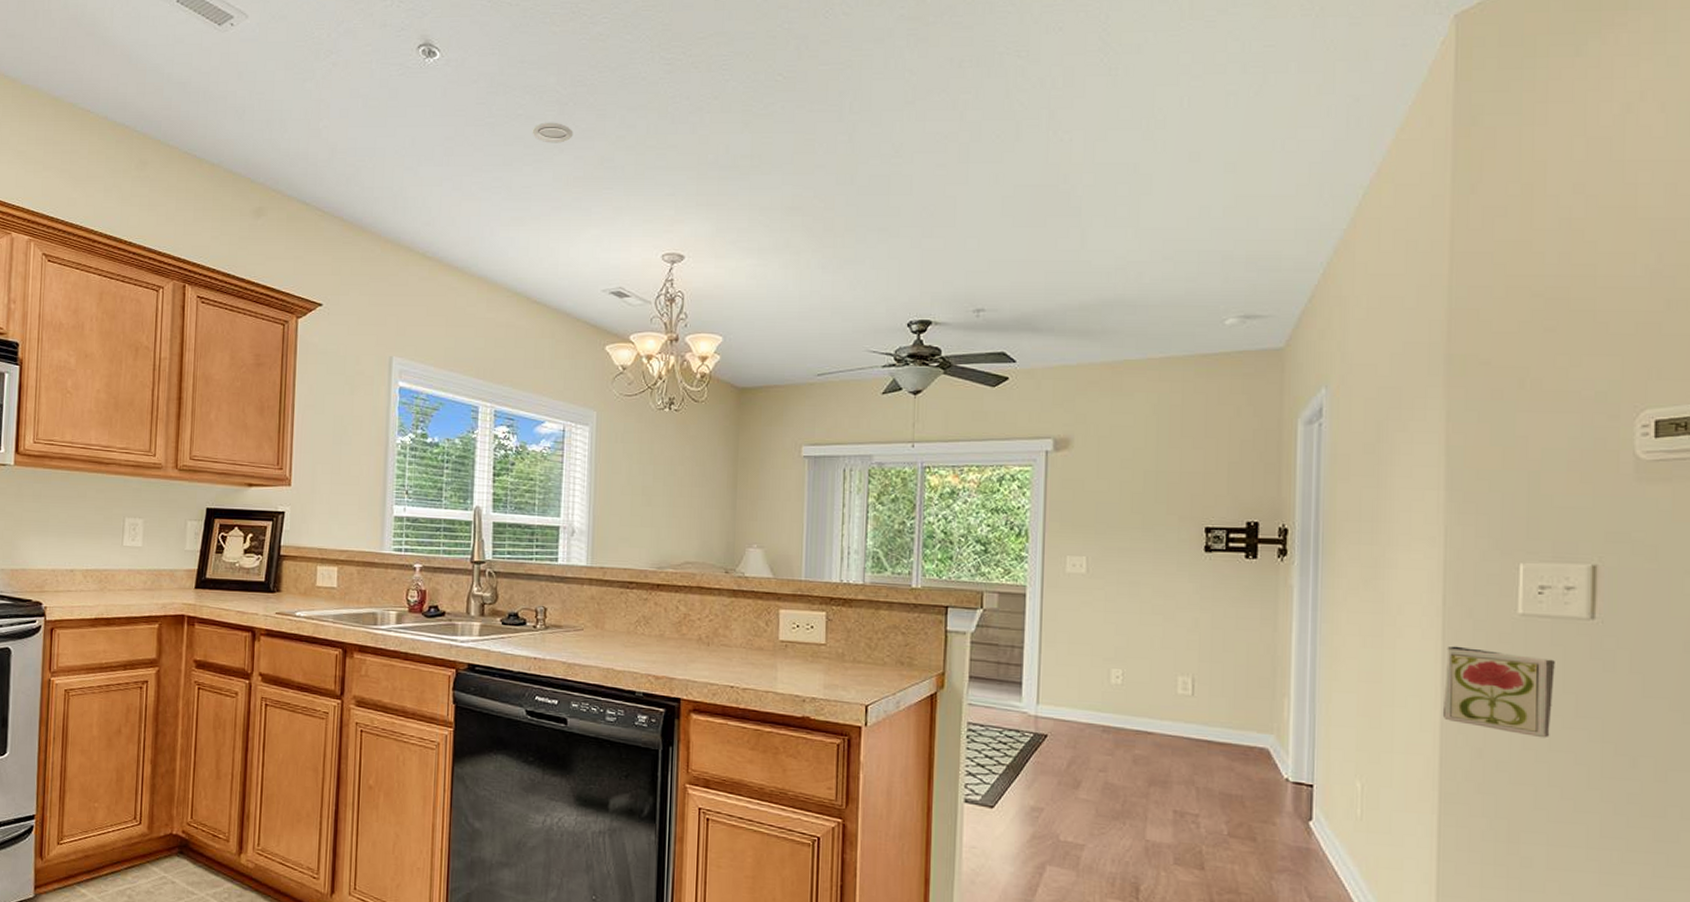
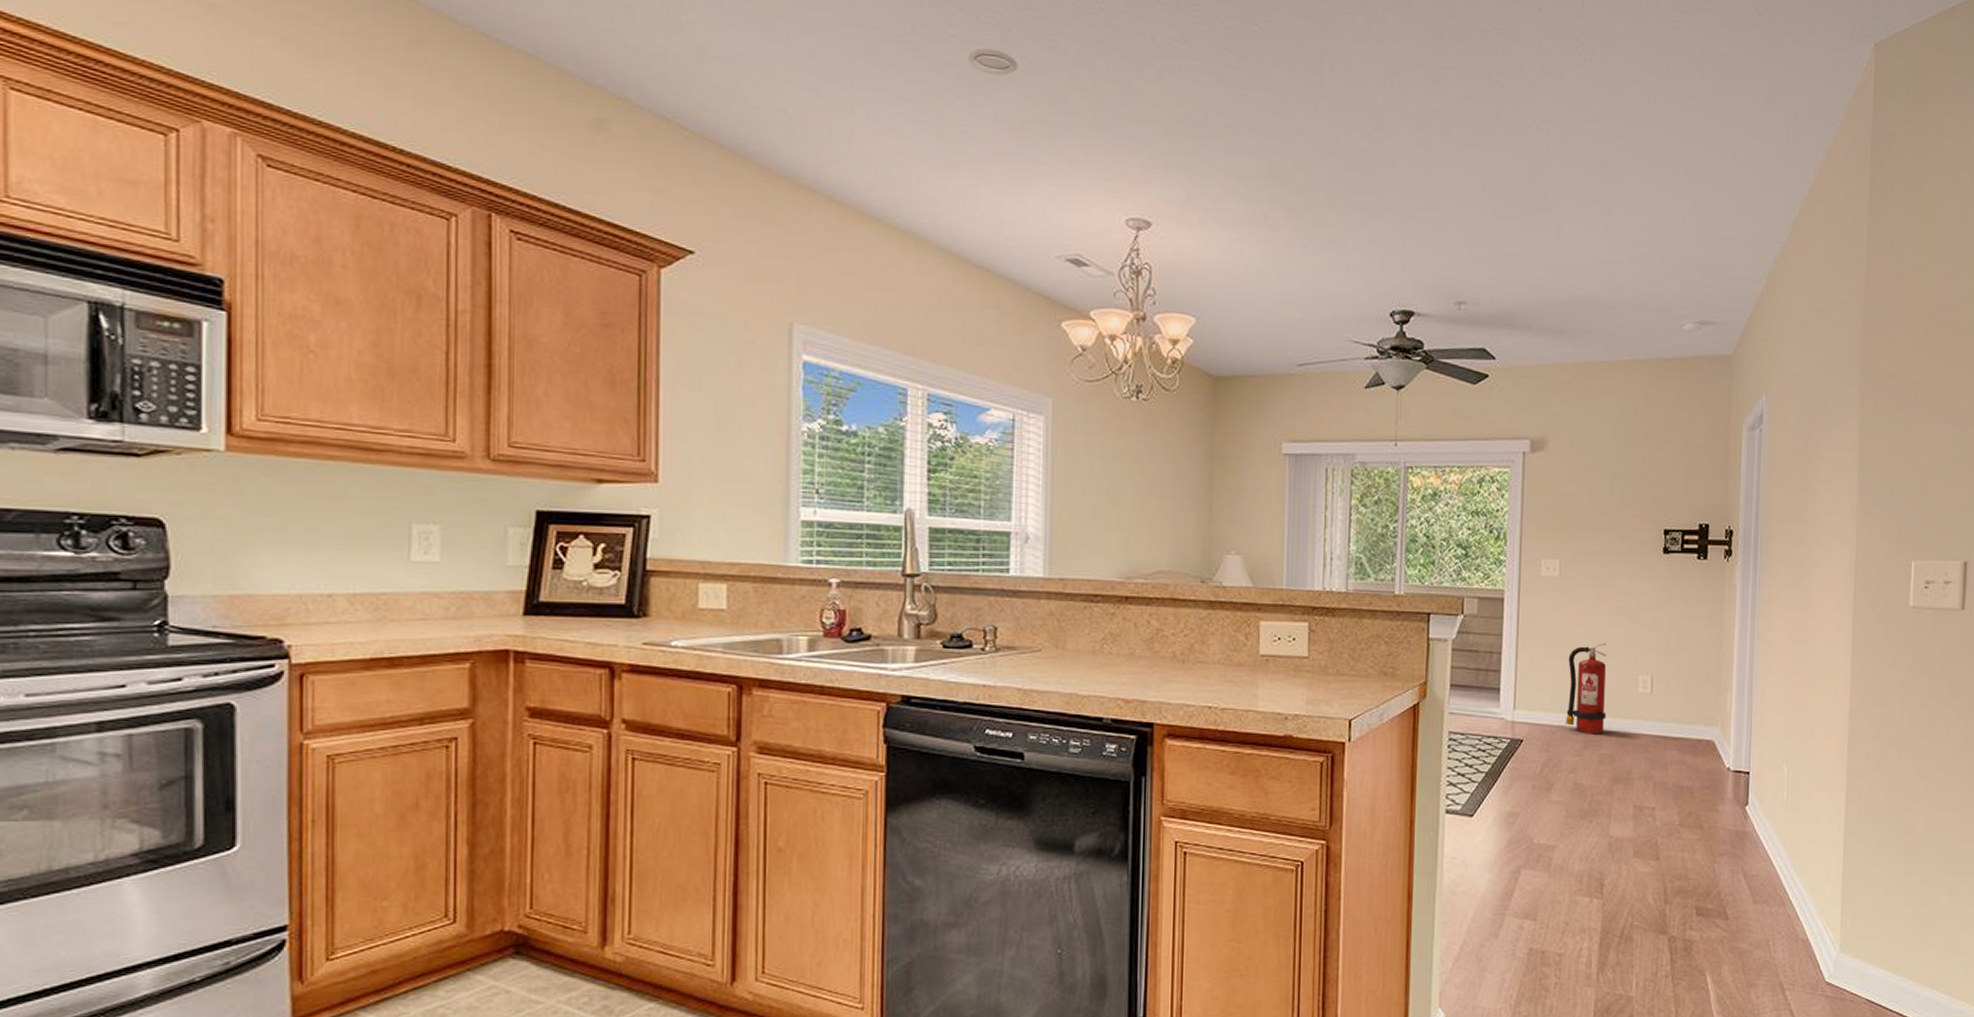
fire extinguisher: none [1095,641,1141,734] -> present [1566,642,1607,734]
decorative tile: present [1443,646,1555,738] -> none [1852,637,1935,717]

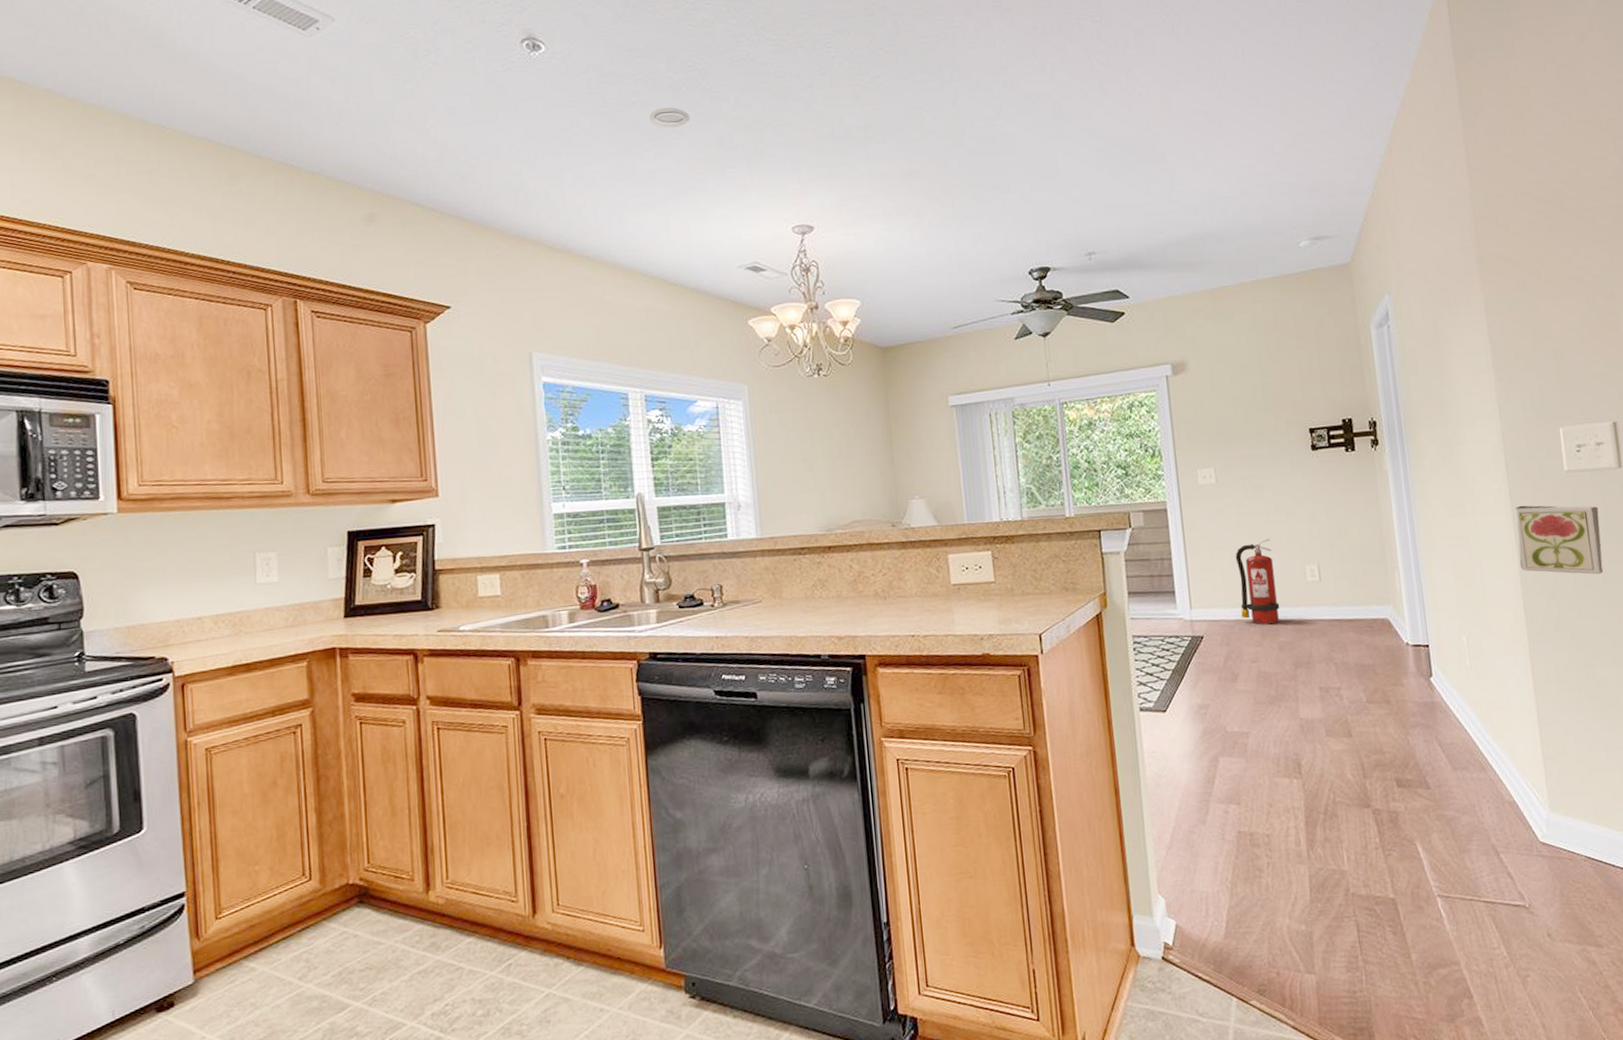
decorative tile: none [1852,637,1935,717] -> present [1515,505,1604,575]

